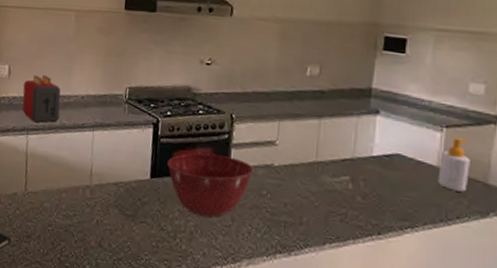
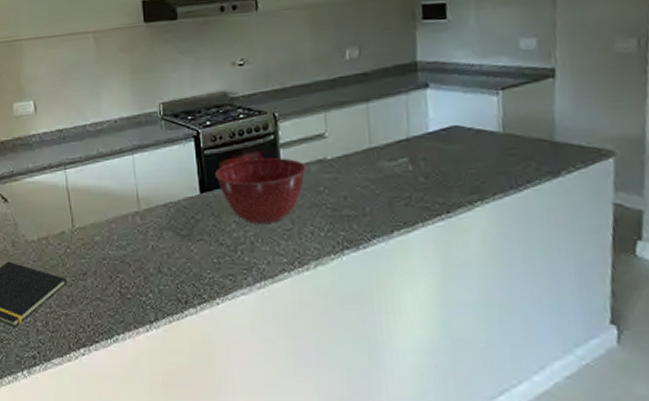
toaster: present [22,74,61,123] -> none [52,105,95,155]
soap bottle: present [437,138,470,192] -> none [500,98,534,155]

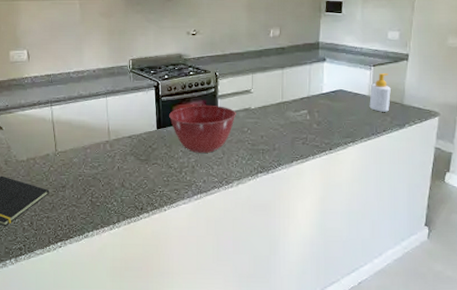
soap bottle: none [500,98,534,155] -> present [369,73,391,112]

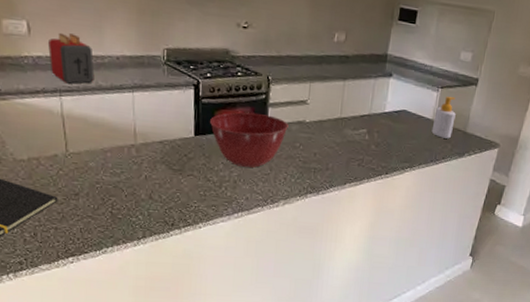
toaster: none [42,56,77,95] -> present [48,32,95,84]

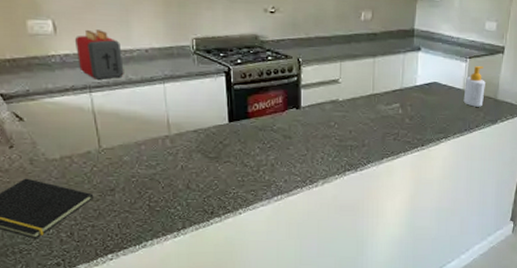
mixing bowl: present [210,112,289,168] -> none [244,95,322,149]

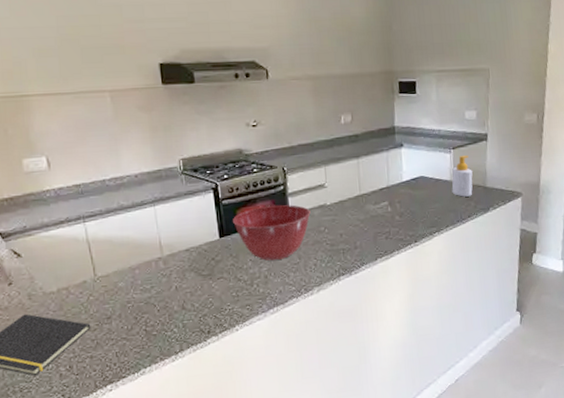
toaster: present [75,29,124,80] -> none [68,161,116,209]
mixing bowl: none [244,95,322,149] -> present [233,205,311,261]

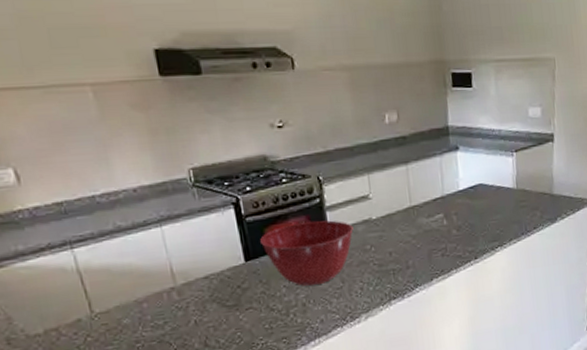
soap bottle: present [451,155,473,197] -> none [514,159,538,206]

